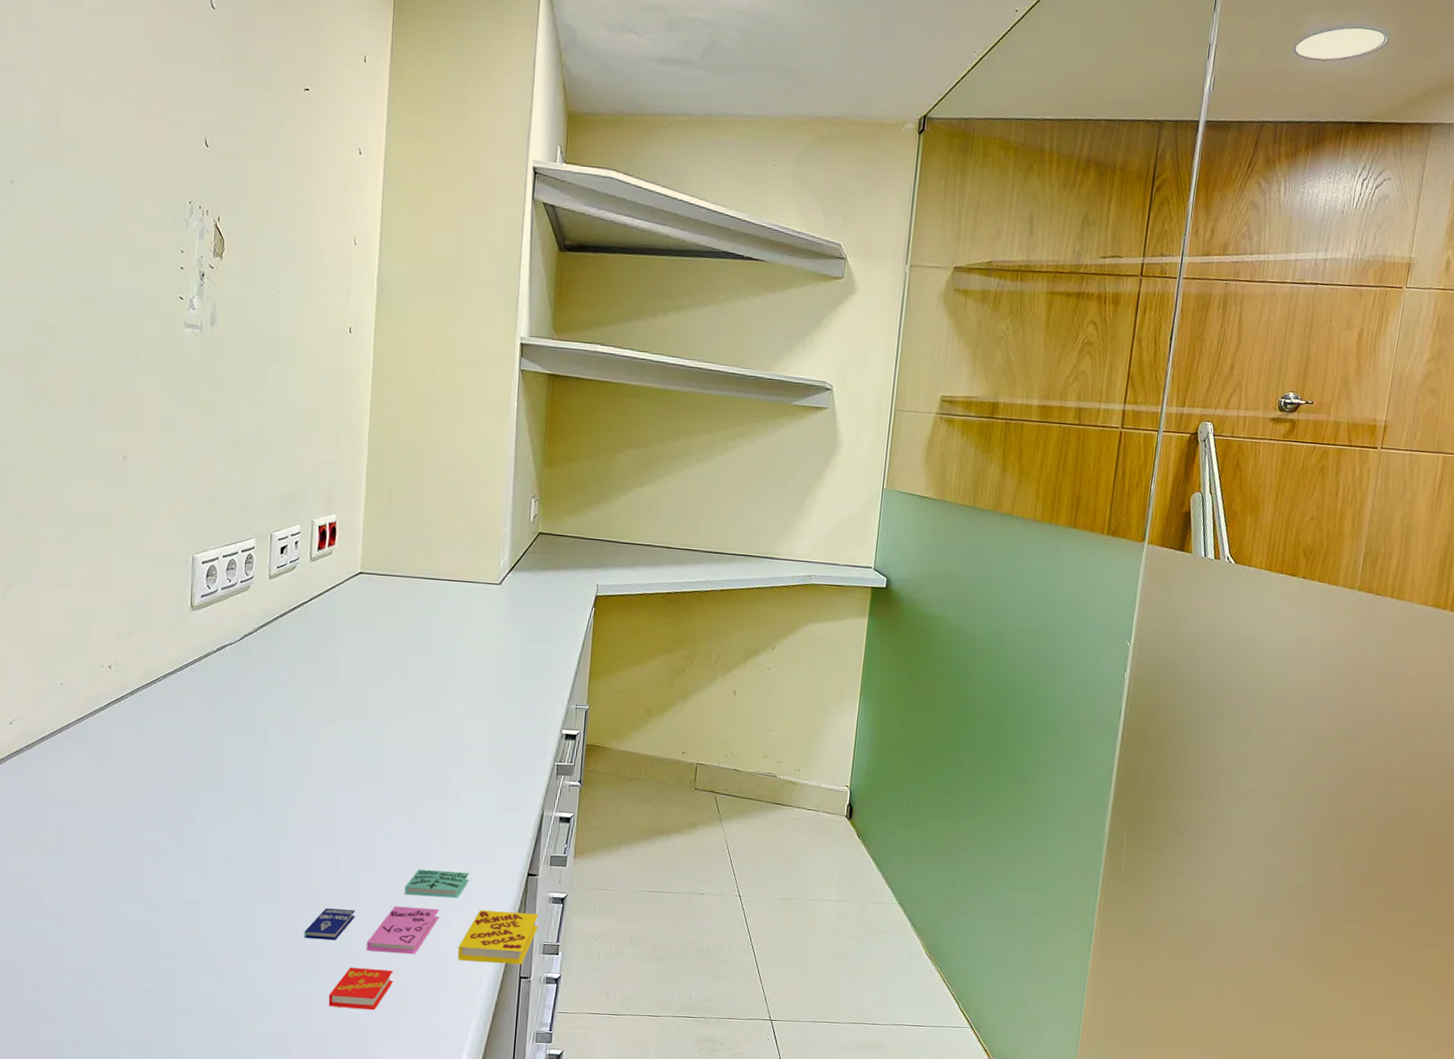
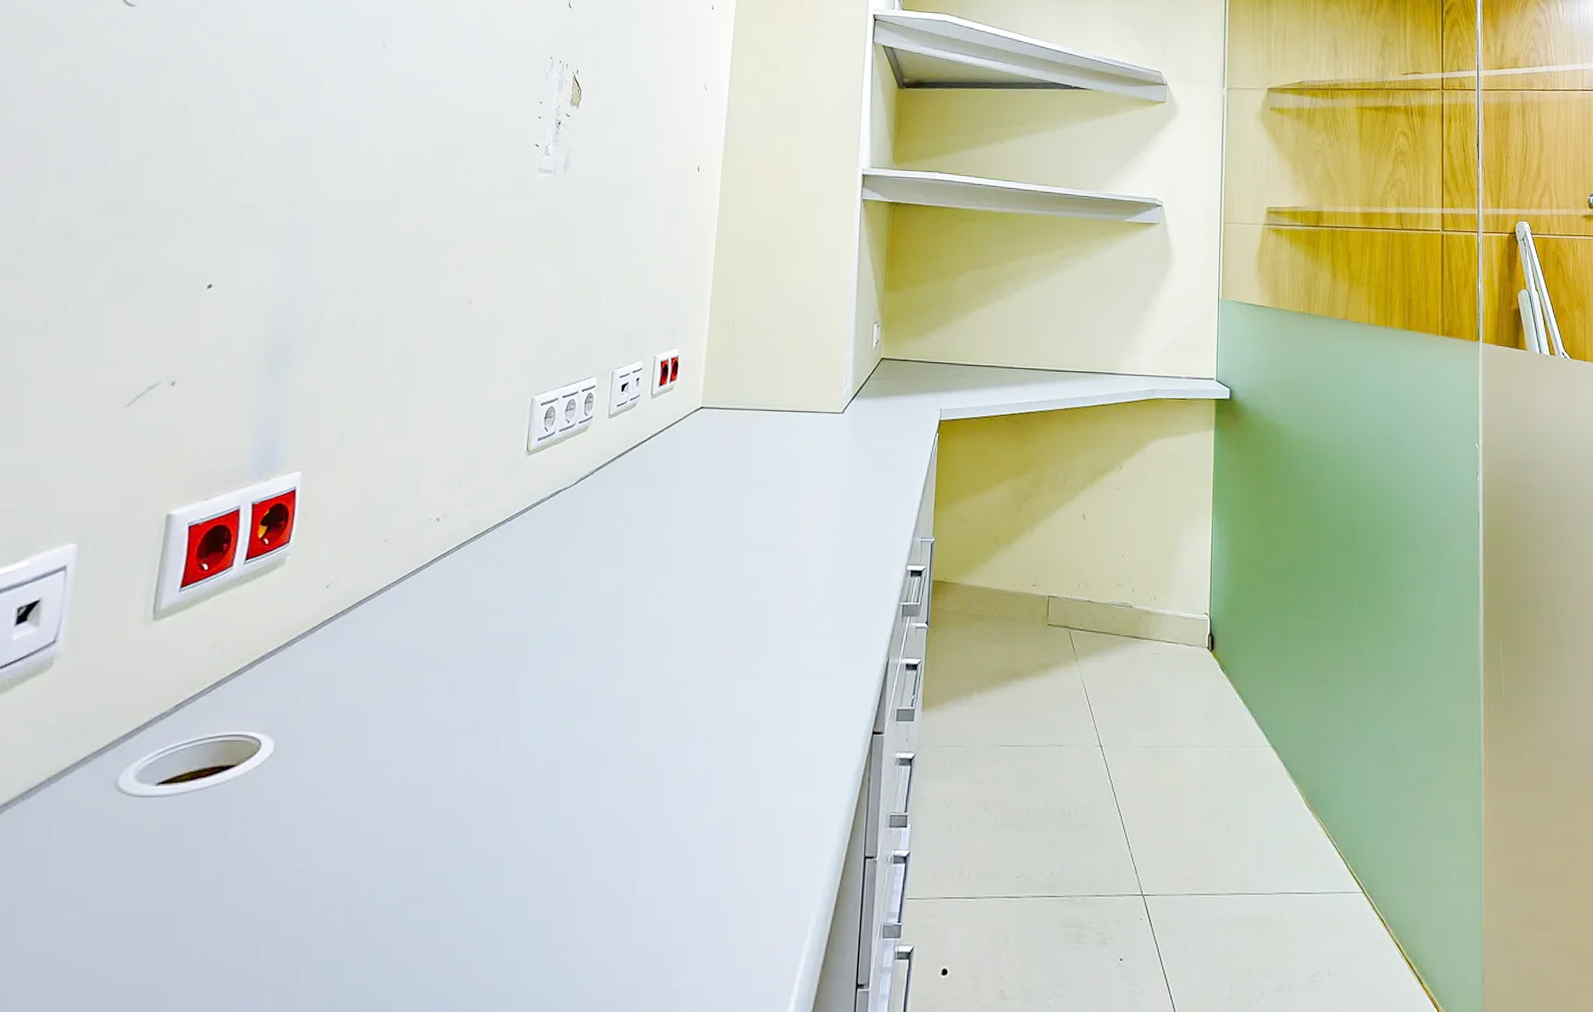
books: present [304,869,539,1010] -> none [627,732,885,906]

